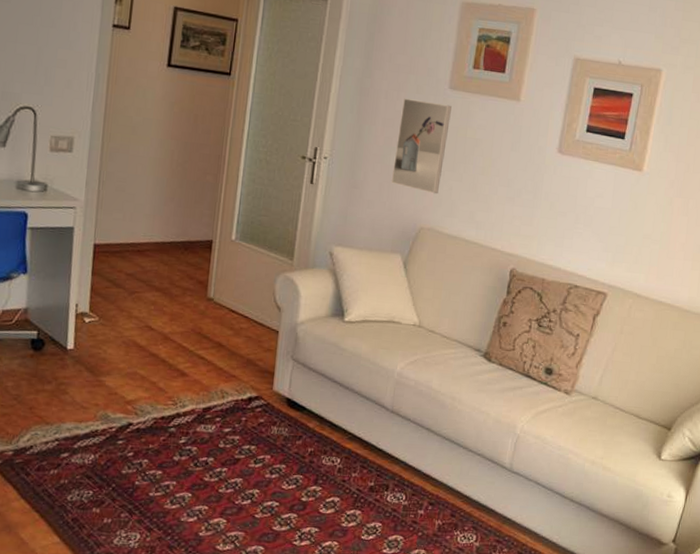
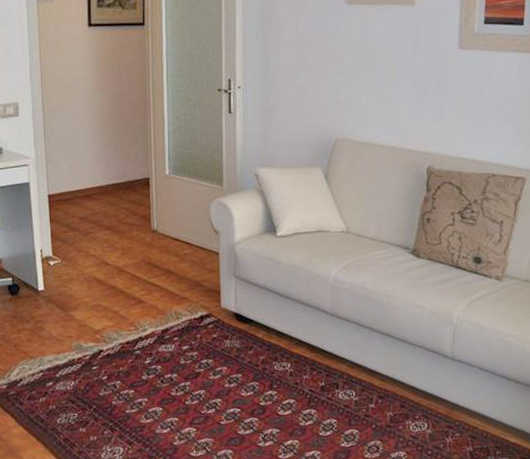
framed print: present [391,98,452,194] -> none [302,19,351,106]

